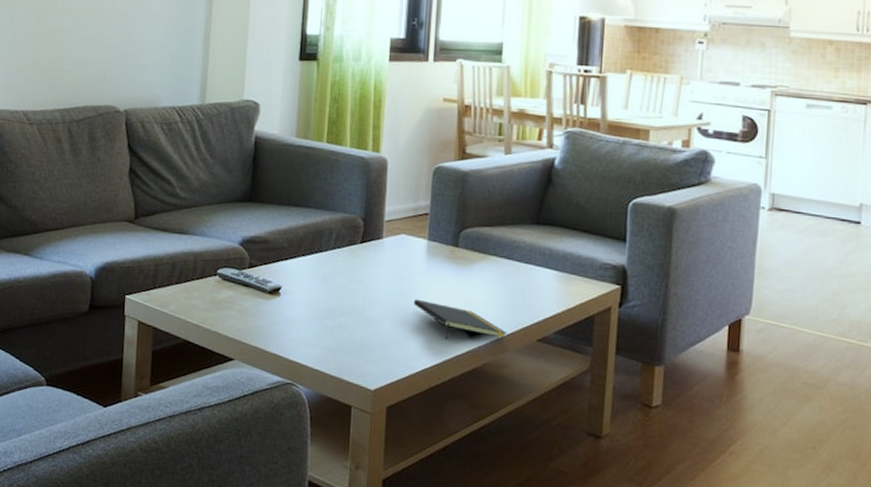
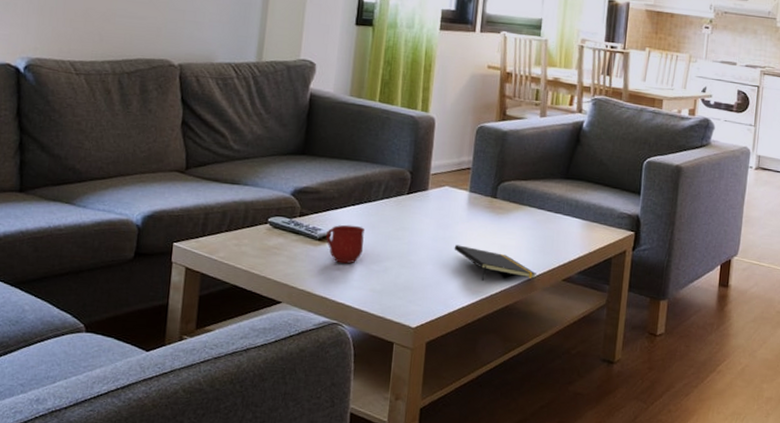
mug: none [277,276,316,319] -> present [326,224,364,264]

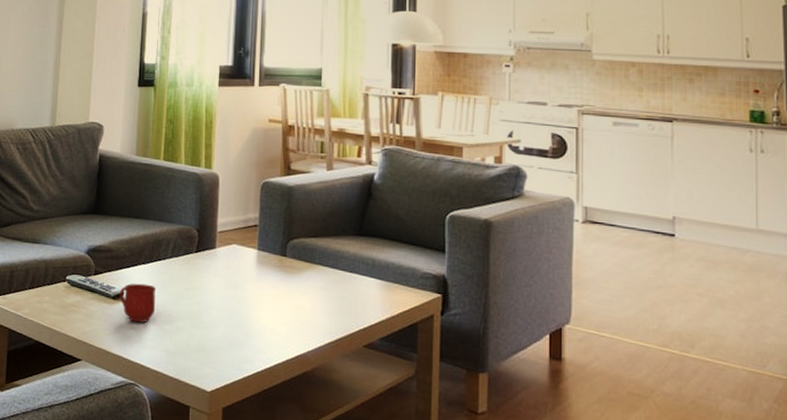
notepad: present [454,245,536,281] -> none [245,305,334,344]

